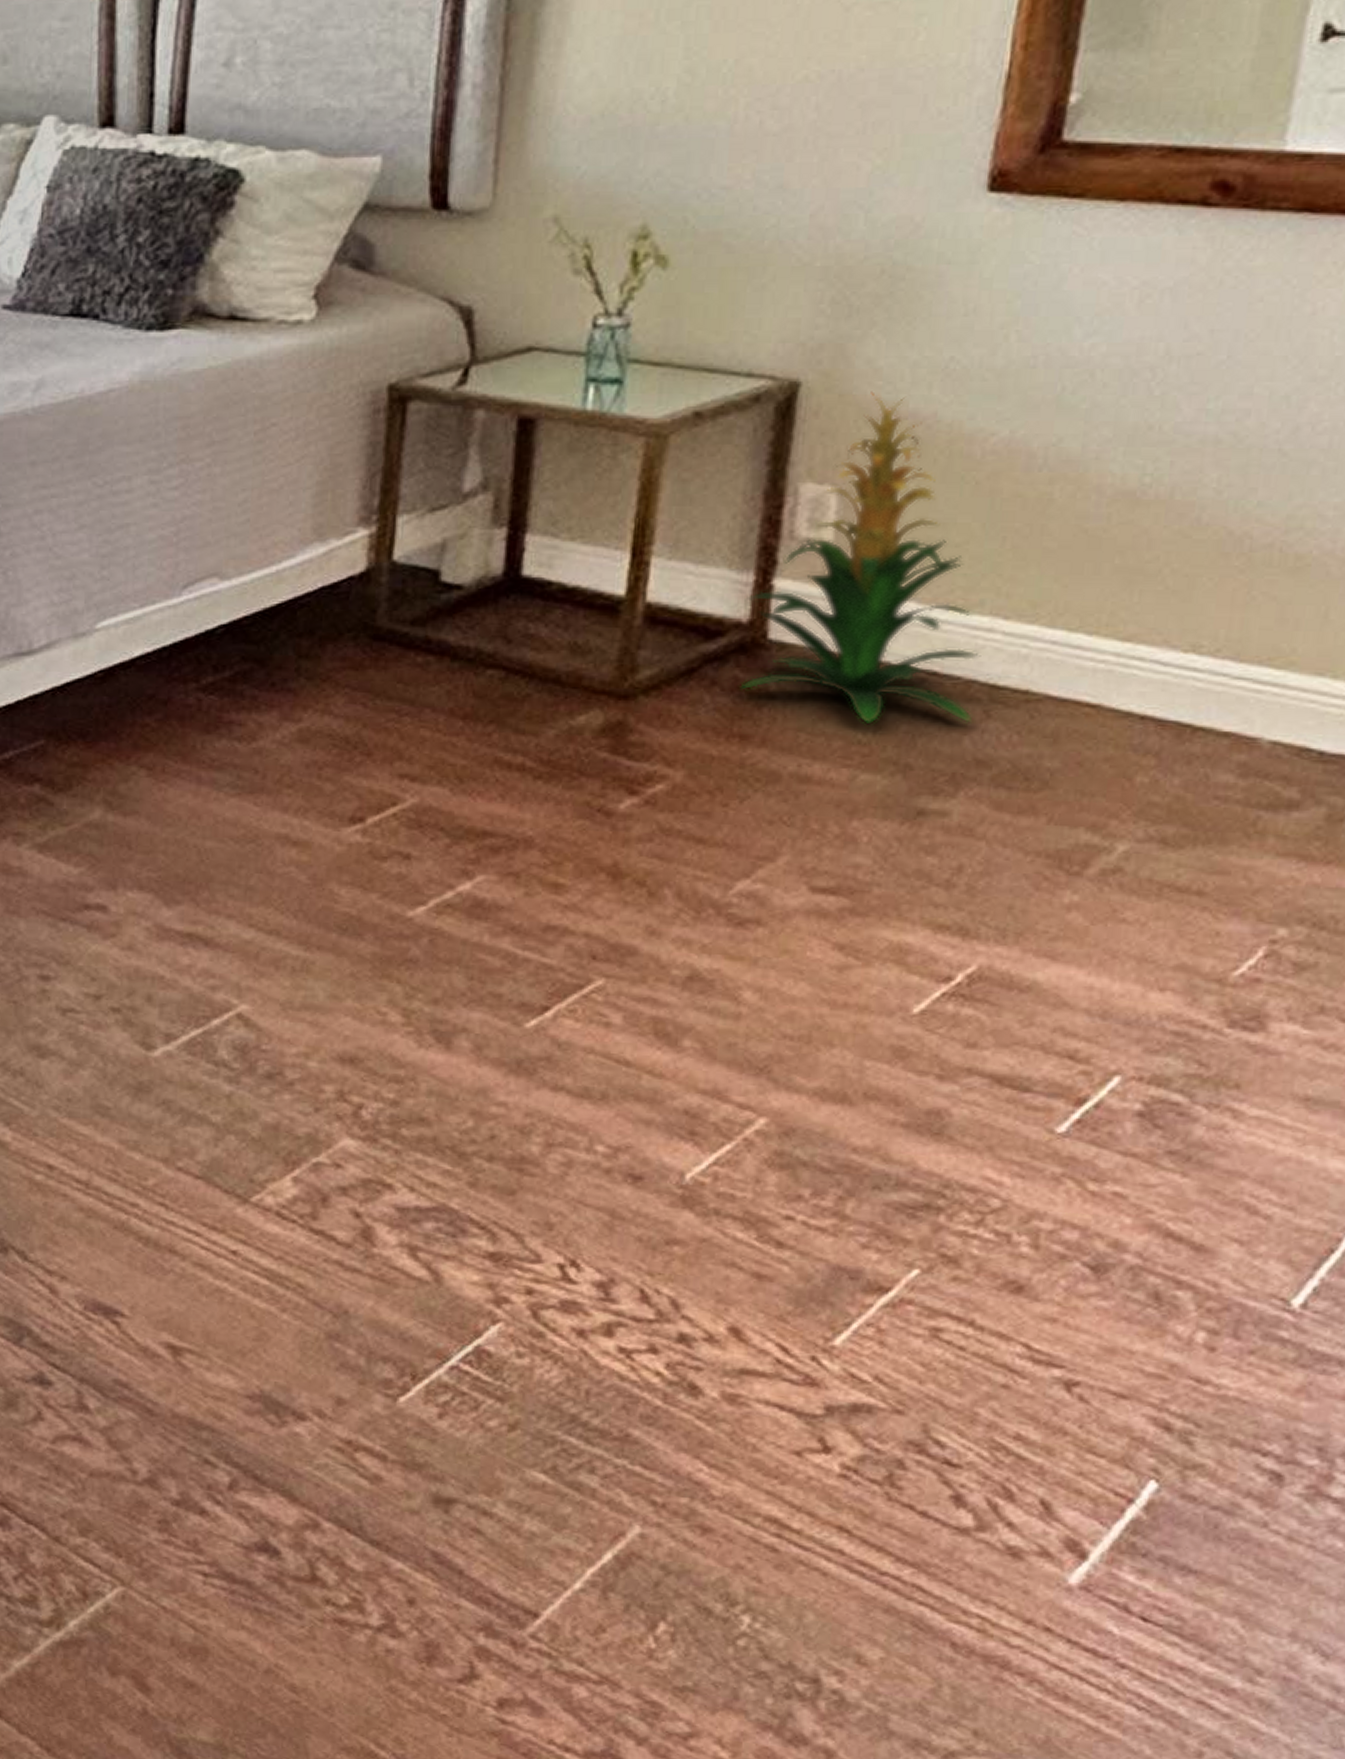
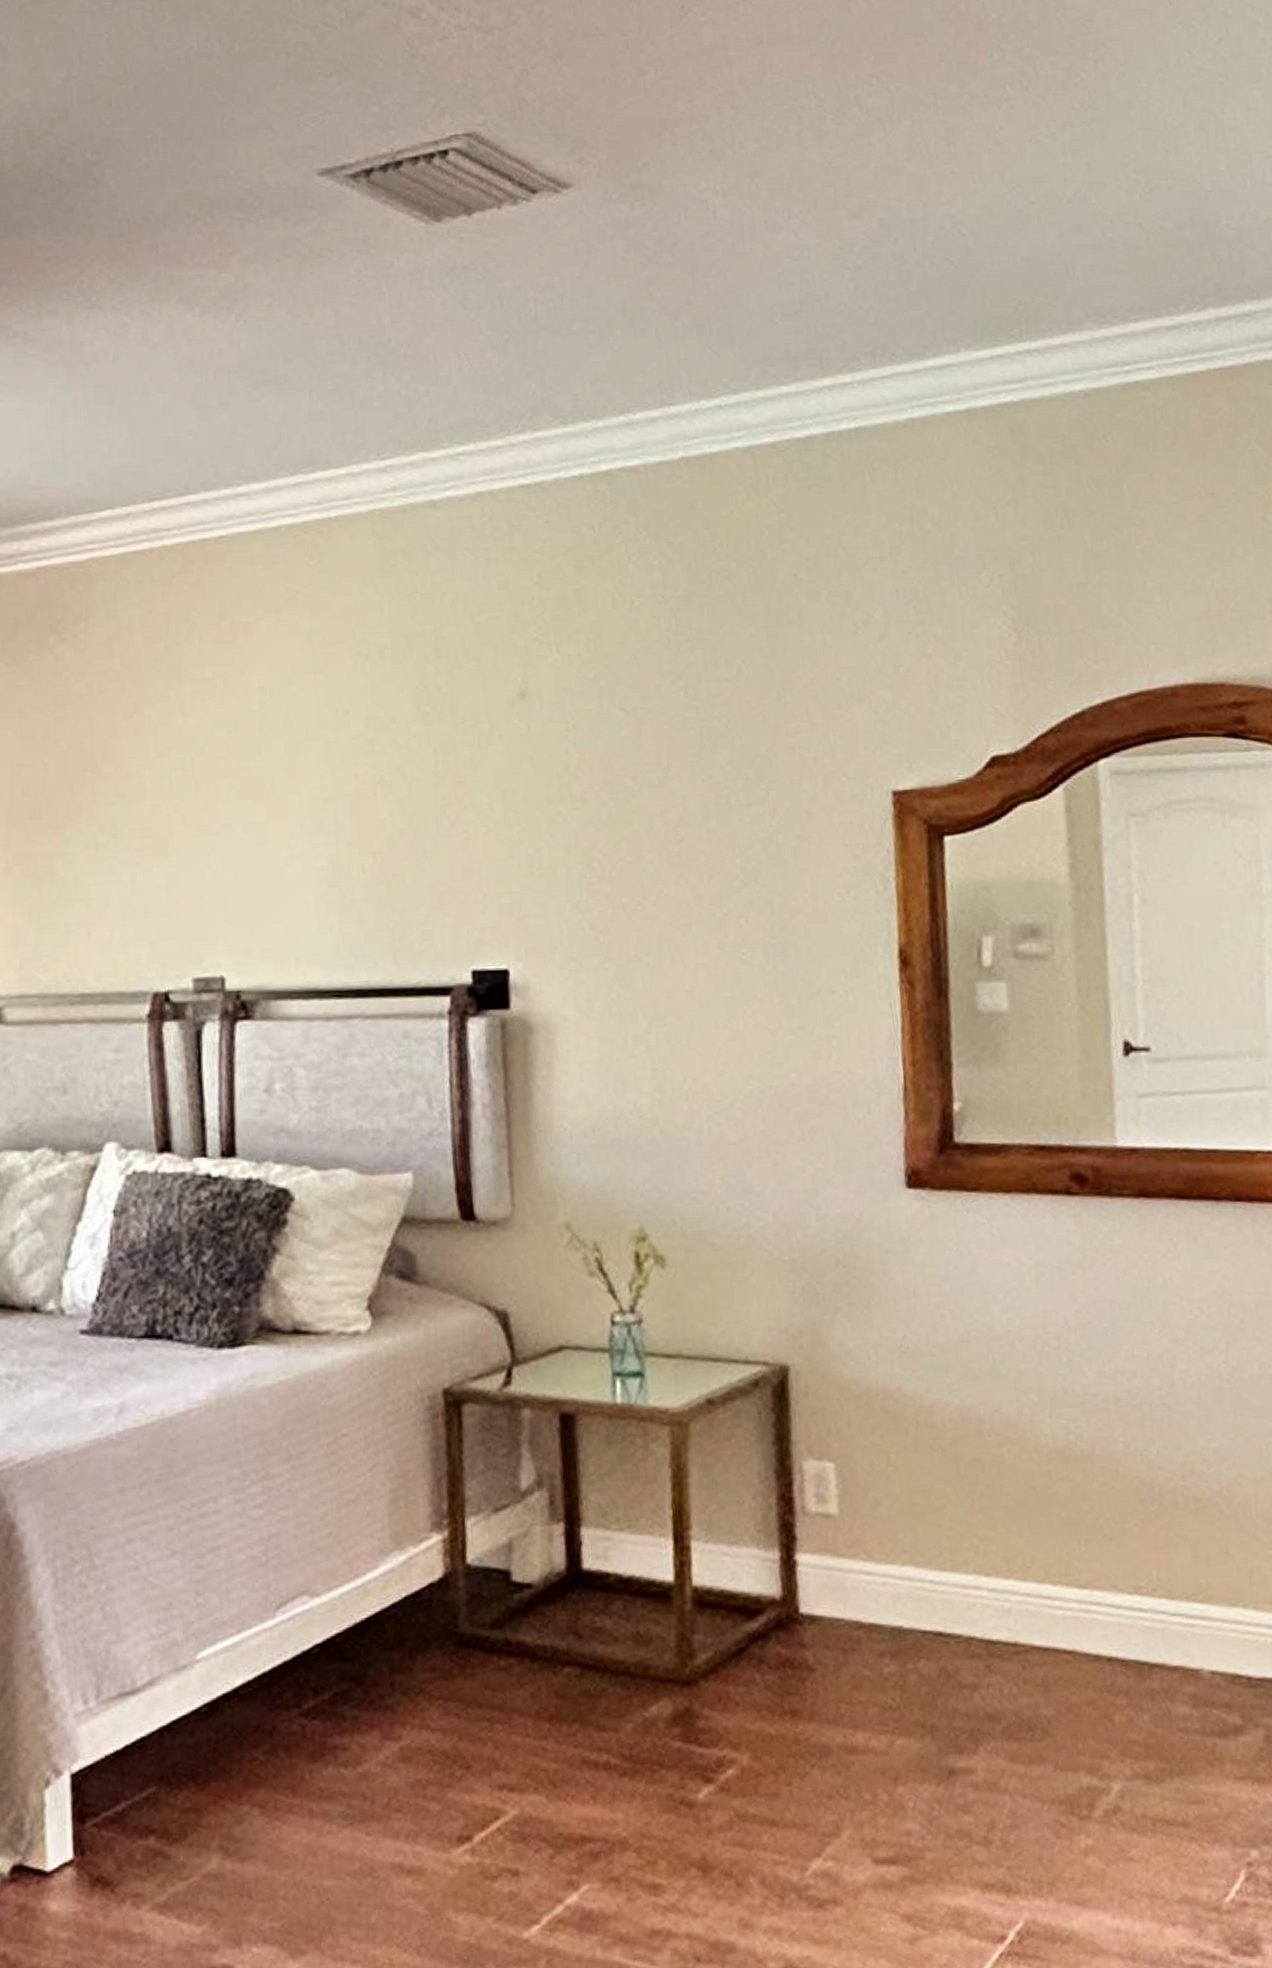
indoor plant: present [740,391,981,724] -> none [775,1371,977,1688]

